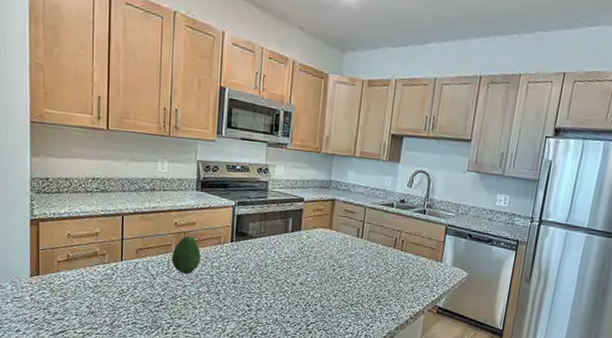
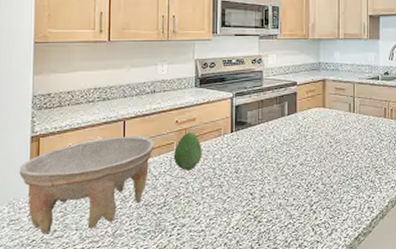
bowl: none [20,230,153,316] -> present [19,135,154,234]

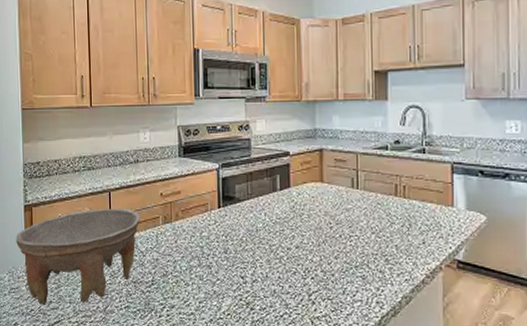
fruit: present [173,132,202,170] -> none [159,206,189,248]

